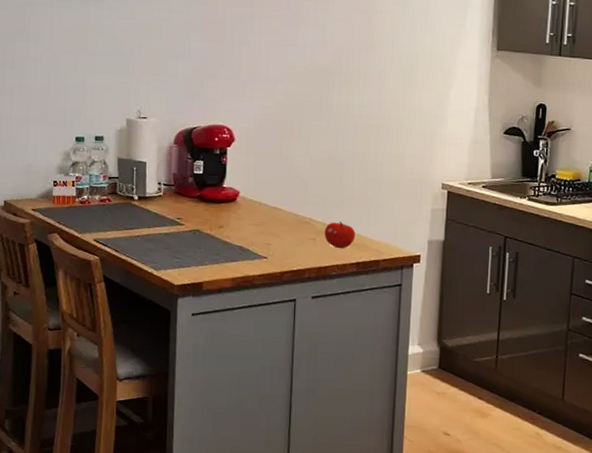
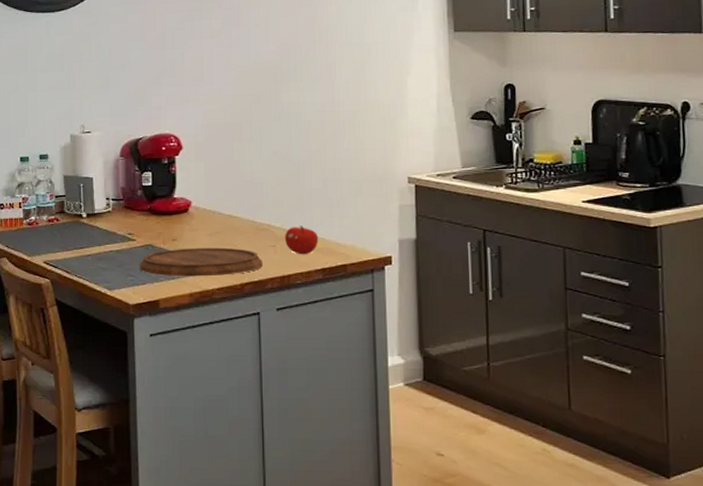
cutting board: none [186,235,302,264] -> present [139,247,262,277]

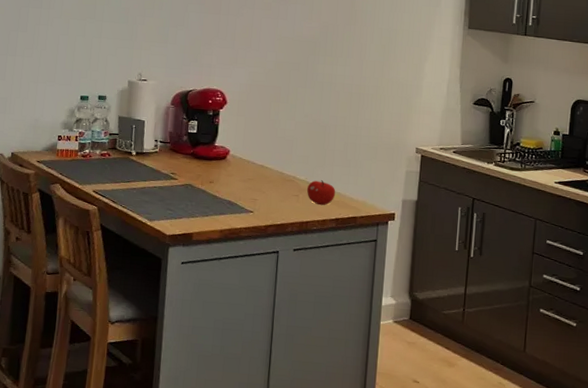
cutting board: present [139,247,262,277] -> none [178,190,286,217]

